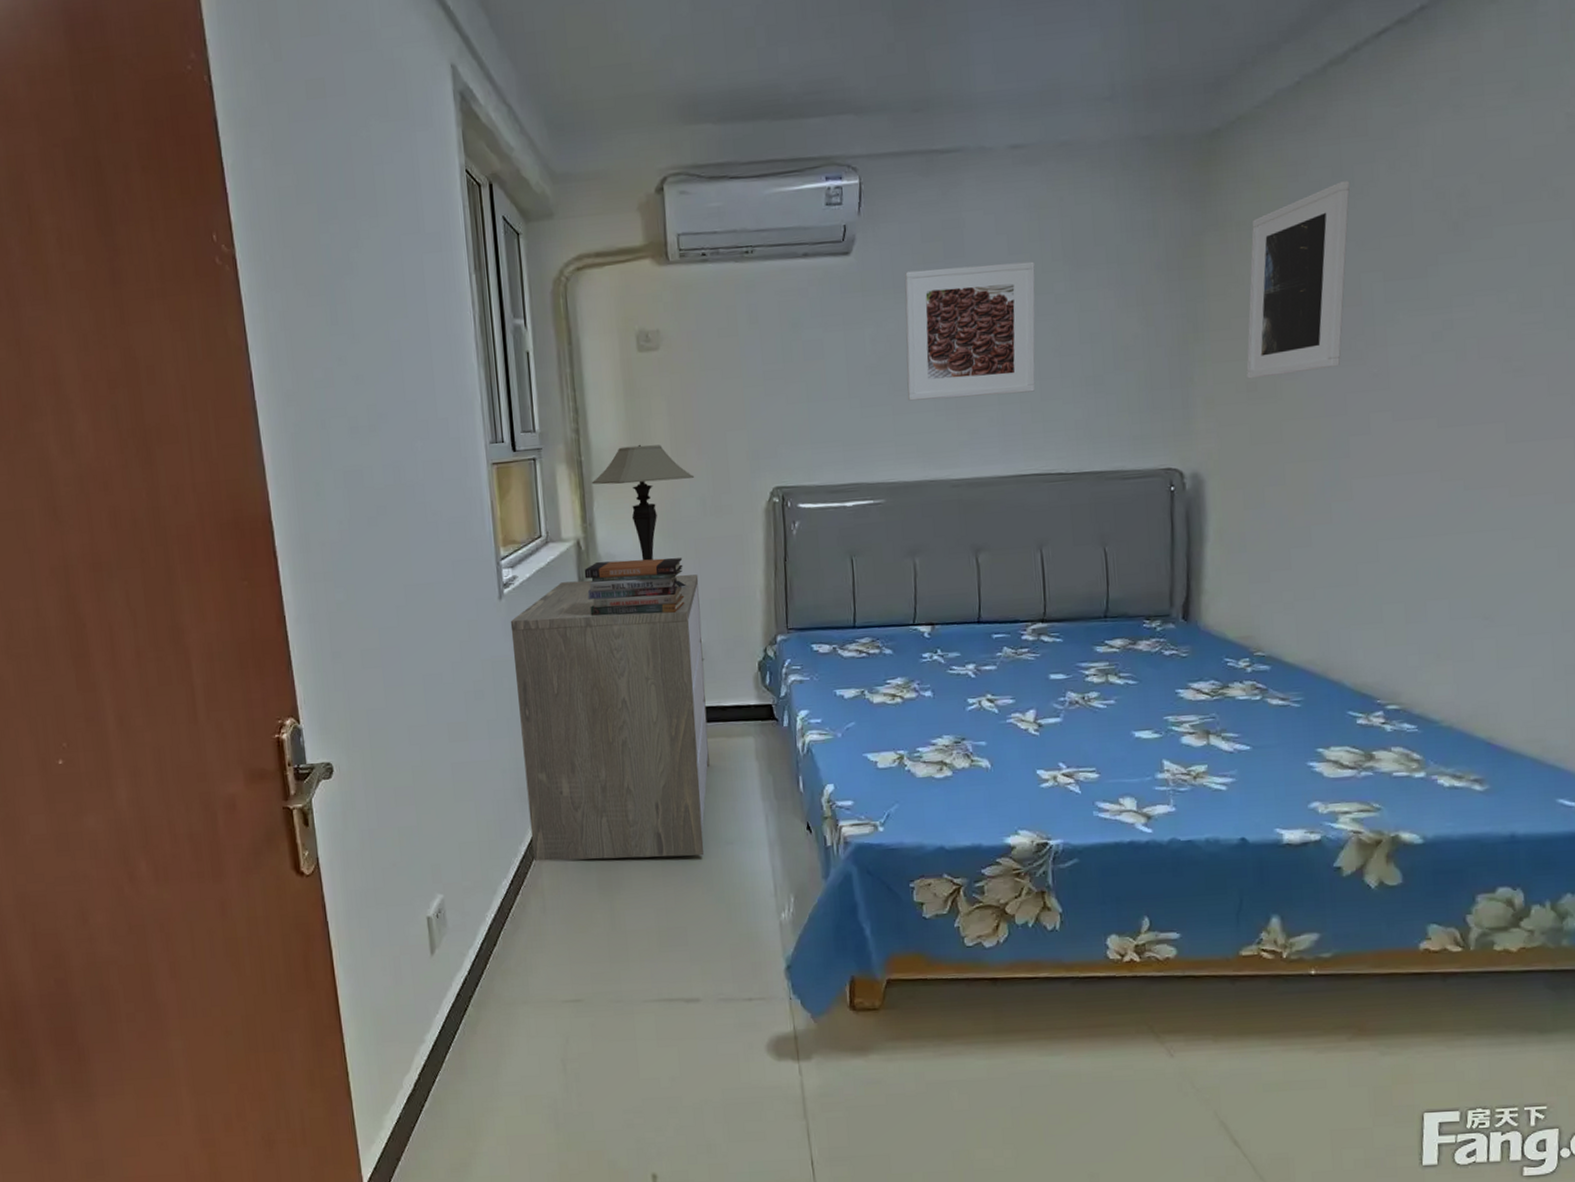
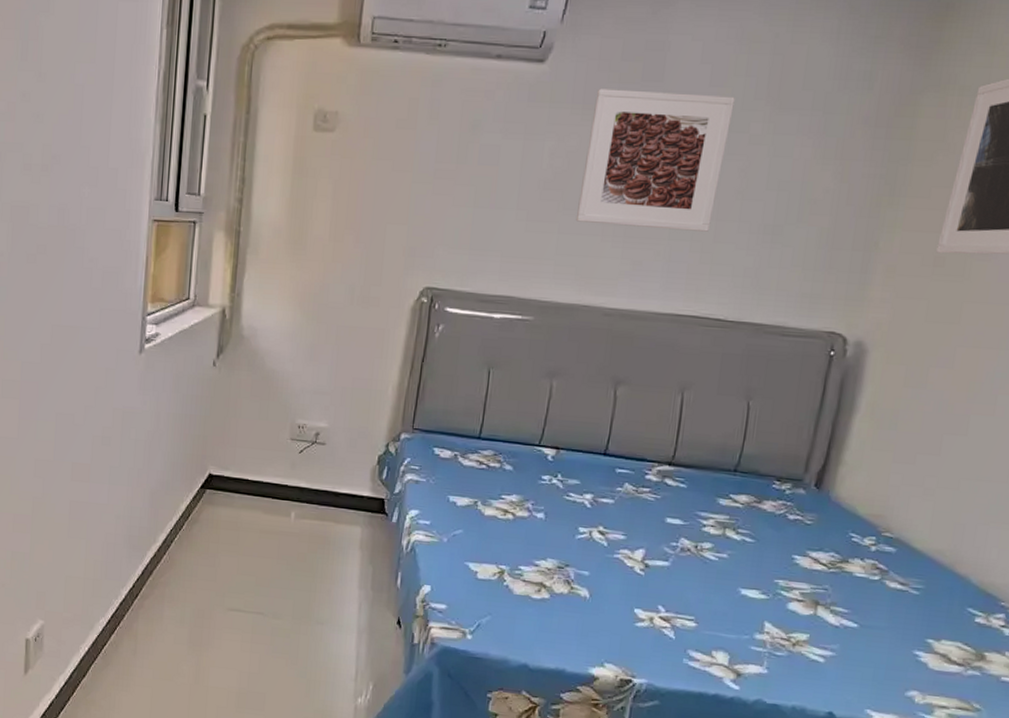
dresser: present [510,574,710,862] -> none [132,347,335,630]
book stack: present [584,557,685,616] -> none [224,333,322,394]
table lamp: present [591,444,695,589] -> none [246,223,348,372]

